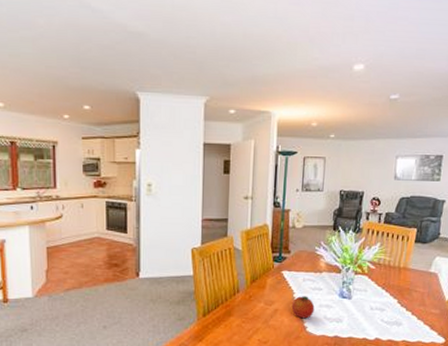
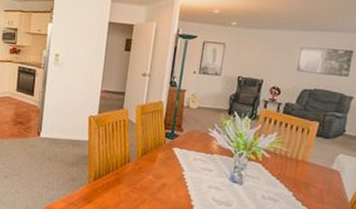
fruit: present [291,296,315,319] -> none [179,174,204,198]

